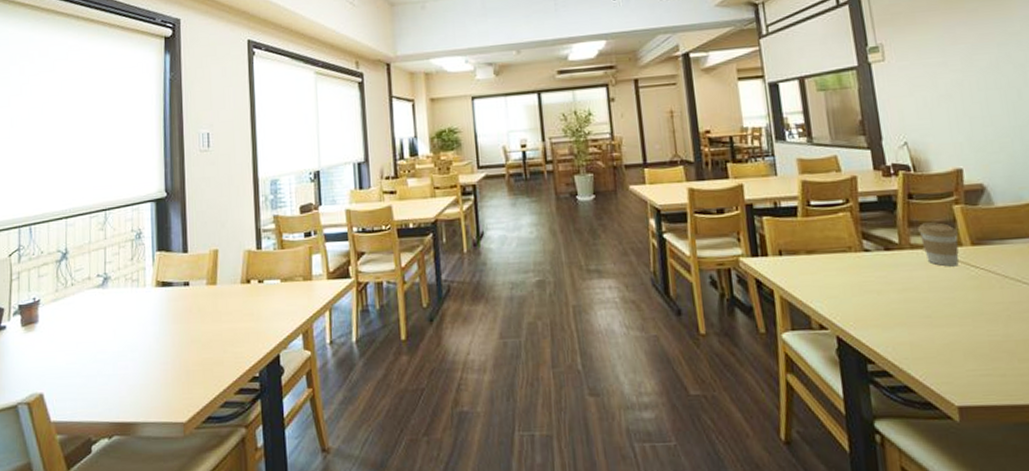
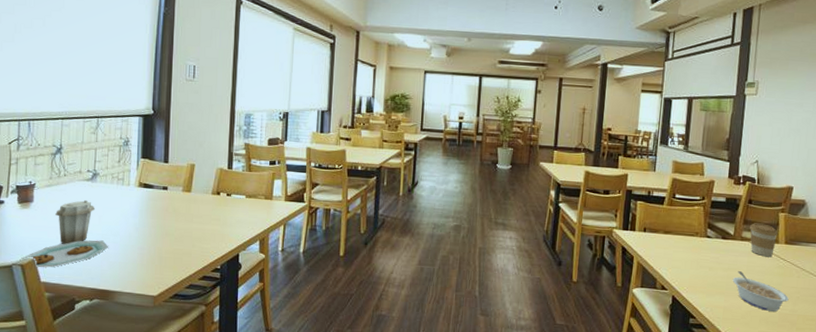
plate: none [26,311,127,404] -> present [20,199,109,268]
legume: none [912,290,997,340] -> present [732,271,789,312]

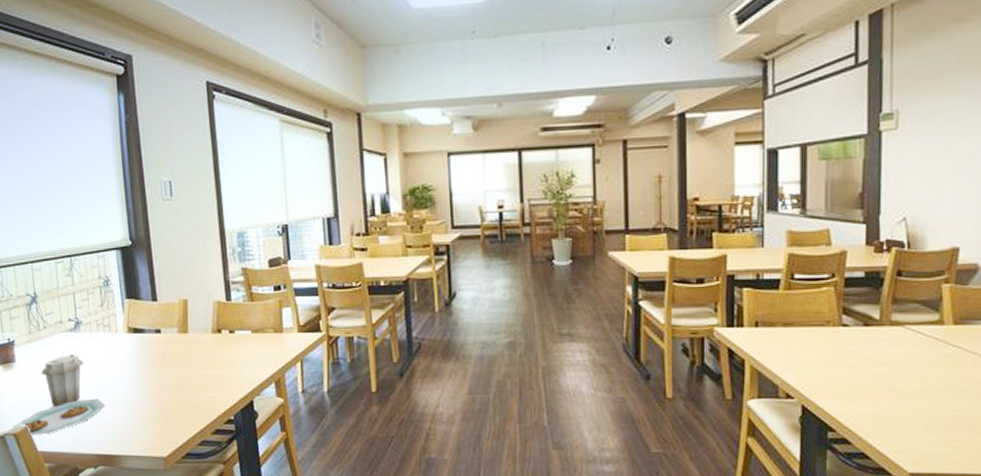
legume: present [732,271,789,312] -> none [882,366,964,414]
coffee cup: present [750,223,779,258] -> none [901,300,943,344]

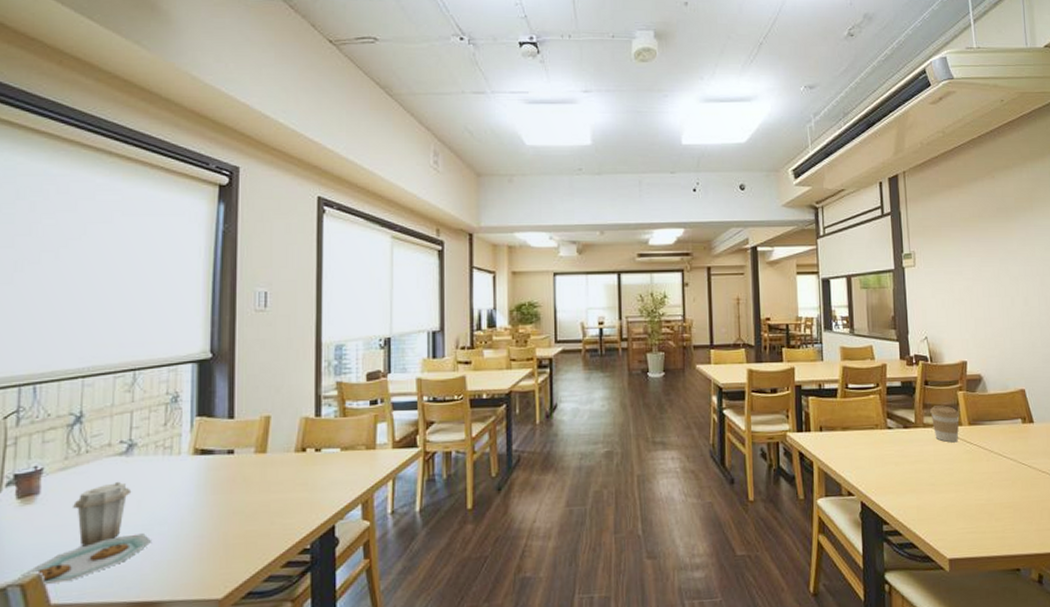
coffee cup: none [901,300,943,344] -> present [930,405,961,443]

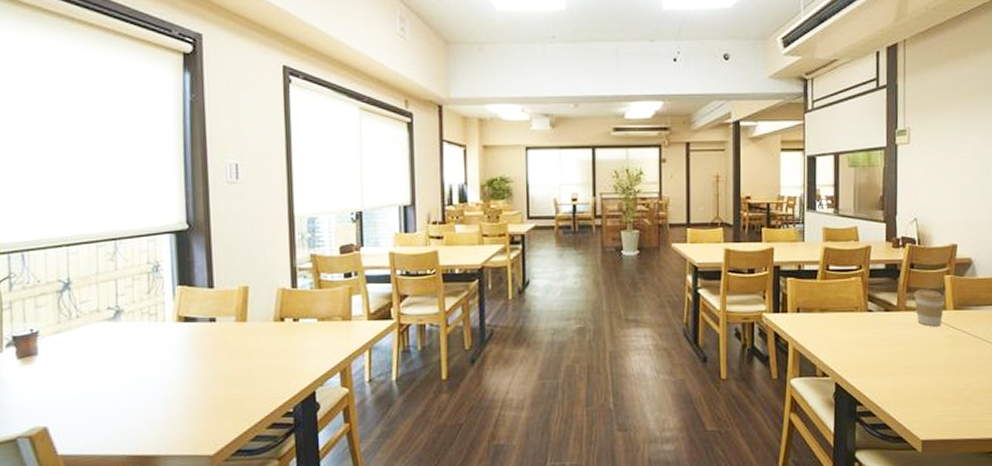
plate: present [18,481,153,585] -> none [26,345,146,438]

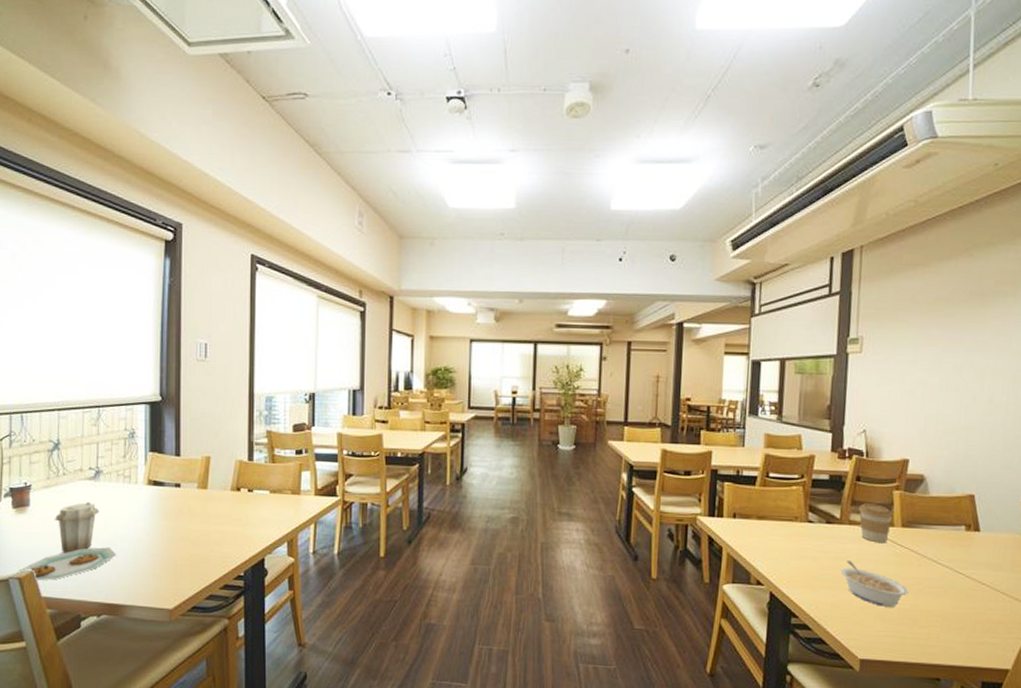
plate: none [26,345,146,438] -> present [17,501,117,581]
legume: none [900,346,963,388] -> present [840,561,909,607]

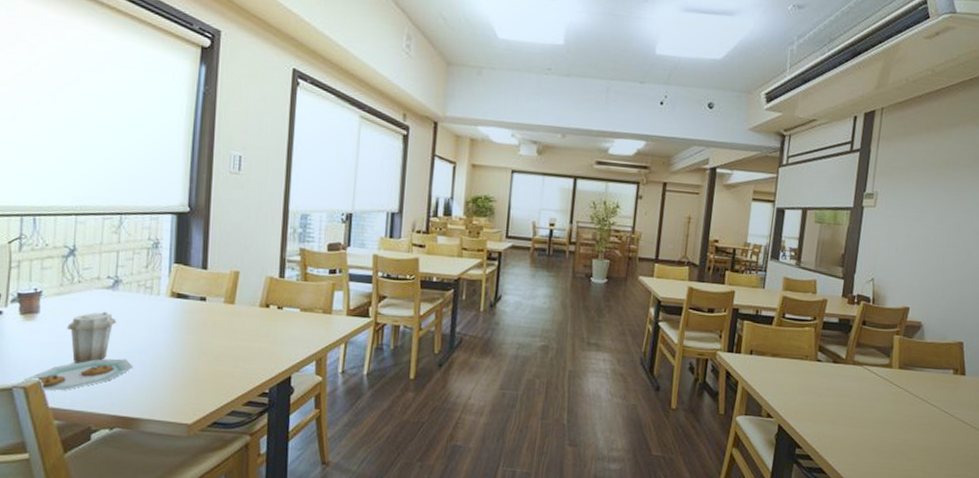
legume: present [840,561,909,607] -> none [842,398,900,441]
coffee cup: present [859,503,894,544] -> none [862,346,893,383]

